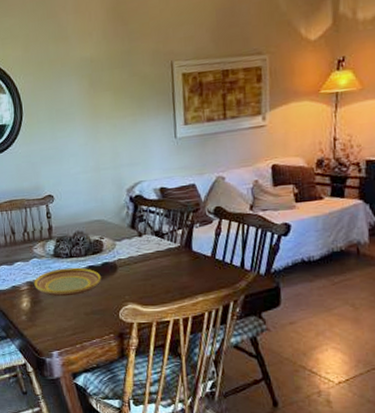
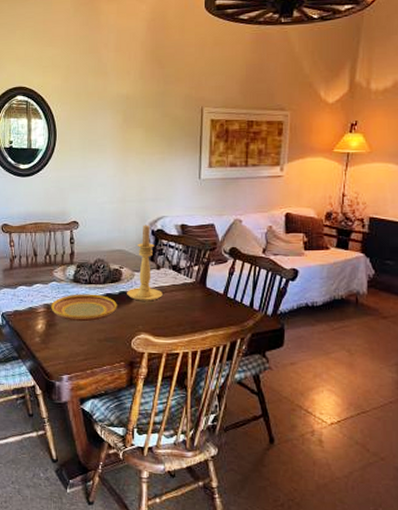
candle holder: none [110,191,147,271] -> present [127,225,163,301]

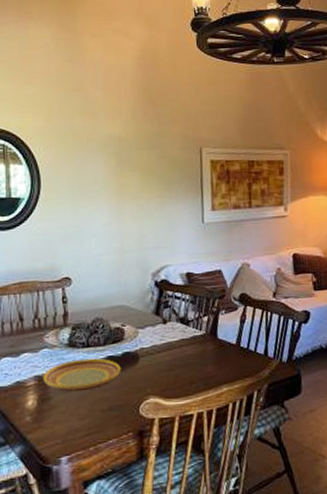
candle holder: present [127,225,163,301] -> none [131,275,171,361]

